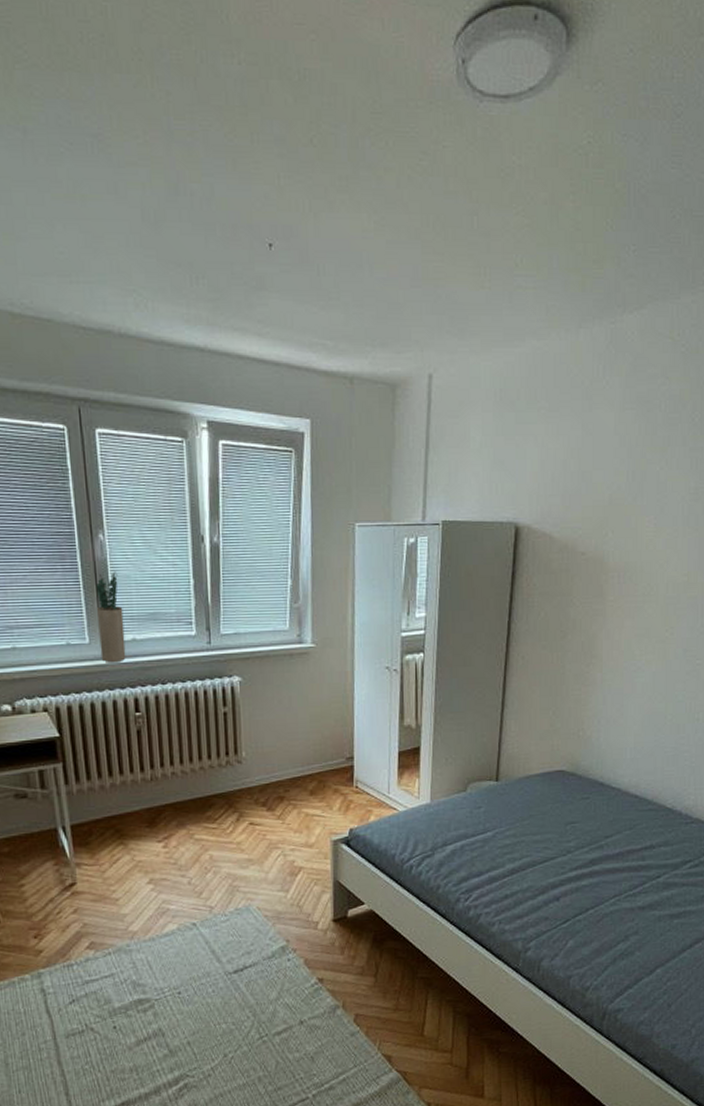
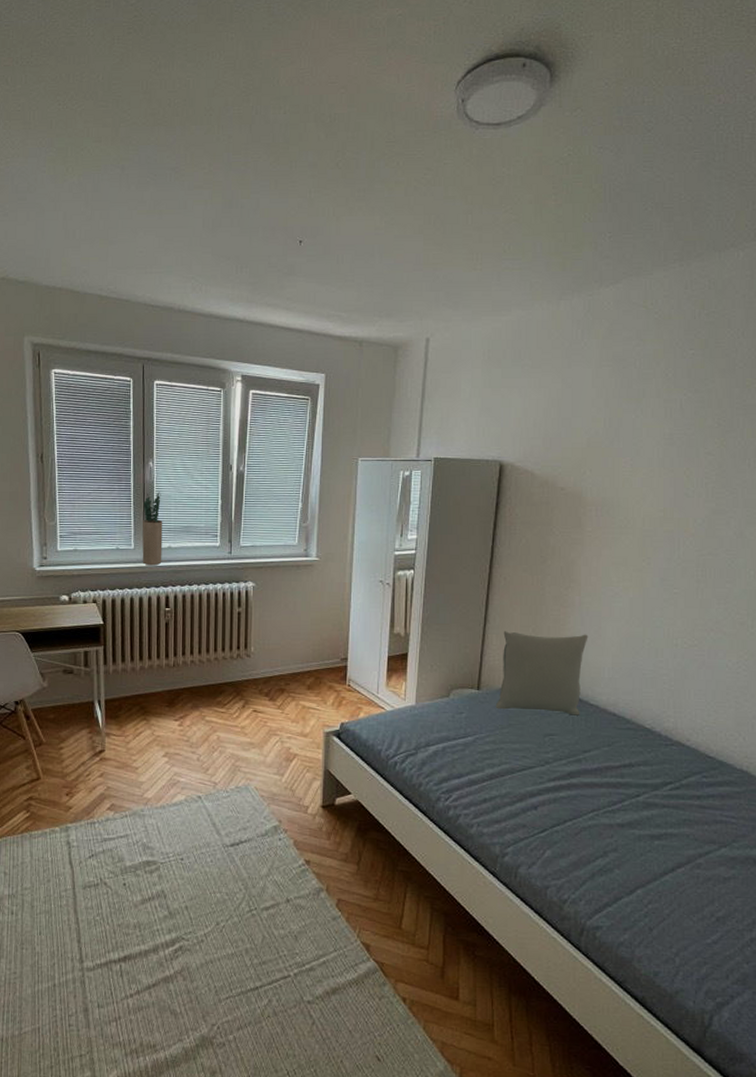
pillow: none [515,713,610,801] -> present [495,631,588,716]

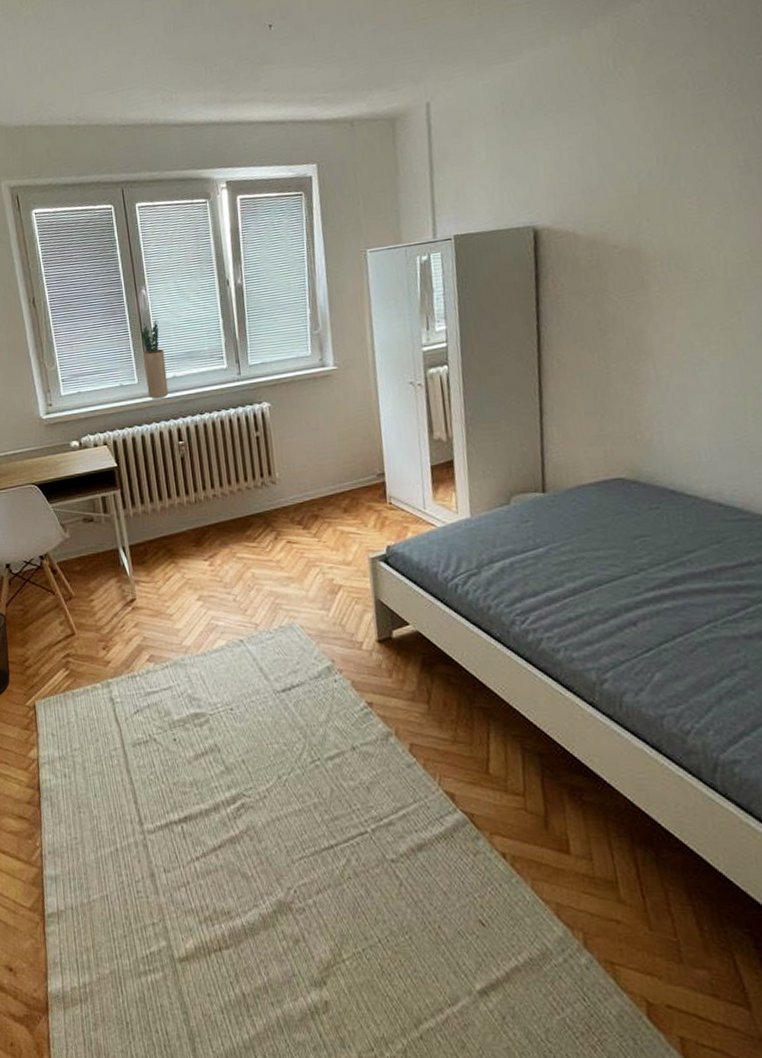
pillow: present [495,631,588,716] -> none [565,413,676,513]

